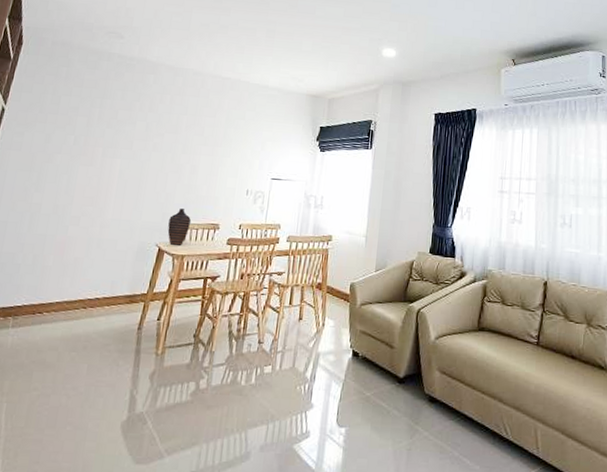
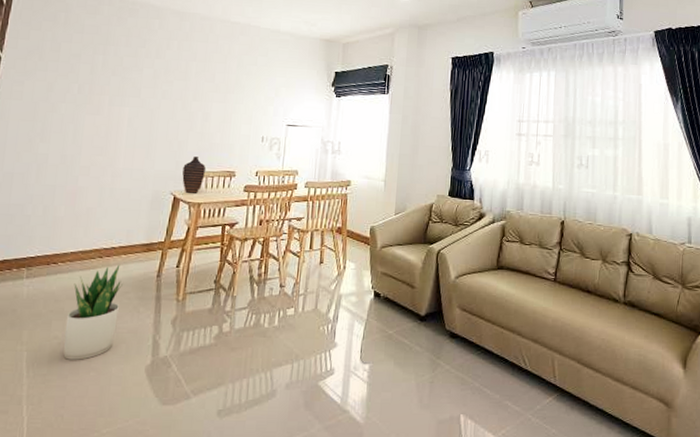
planter: none [42,315,104,414] -> present [63,264,123,360]

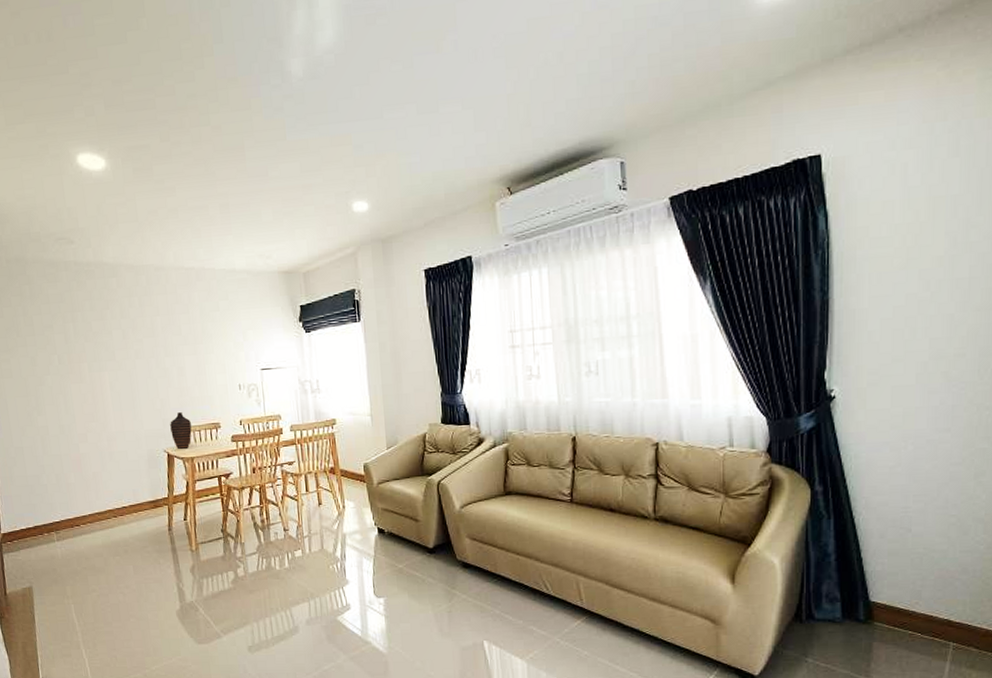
planter: present [63,264,123,360] -> none [98,522,144,609]

